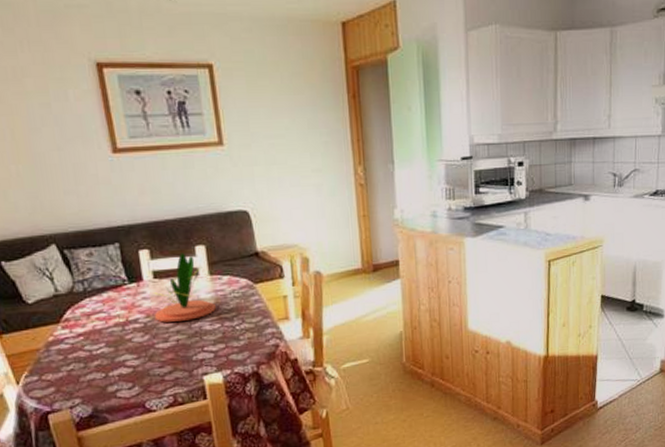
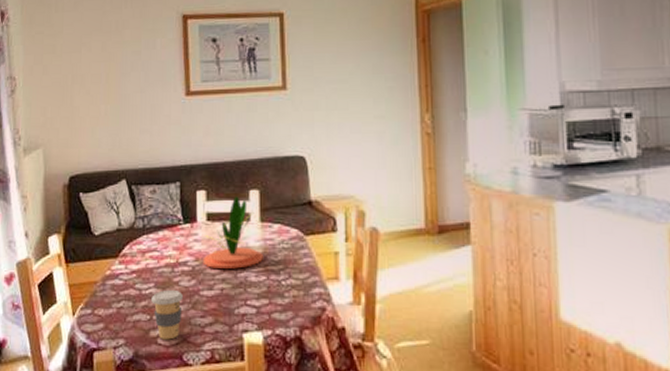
coffee cup: none [104,346,139,393] -> present [151,289,183,340]

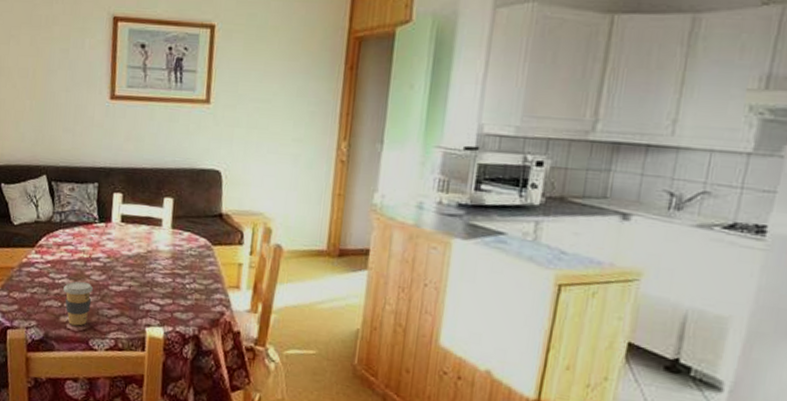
plant: present [202,196,263,269] -> none [114,202,171,270]

